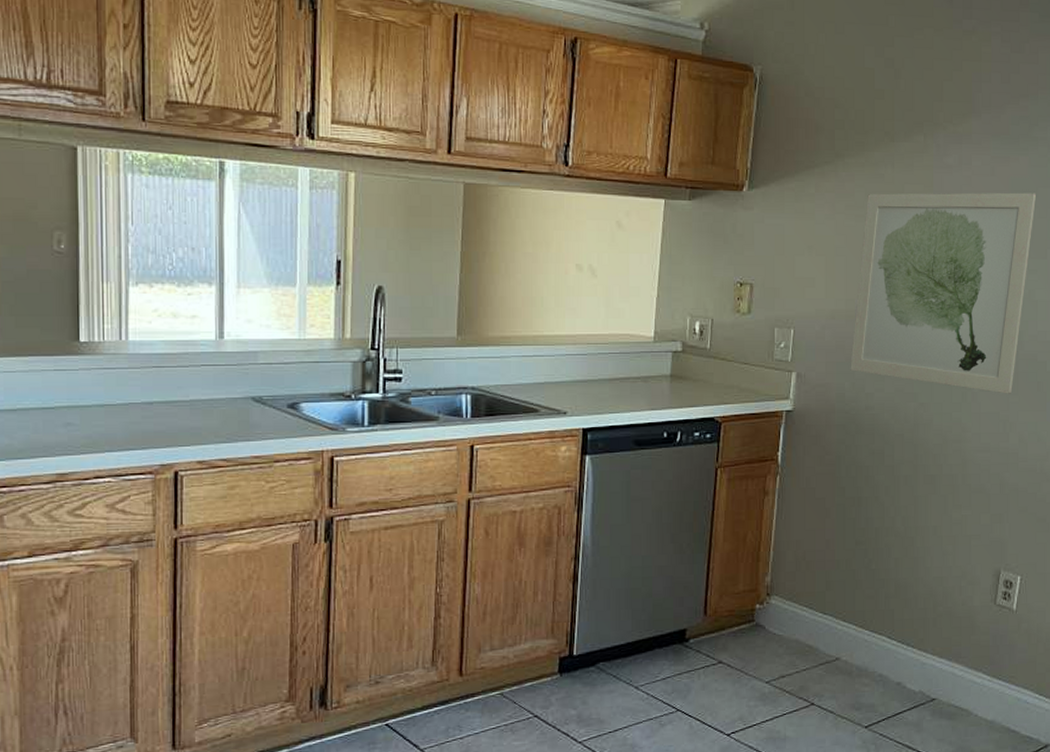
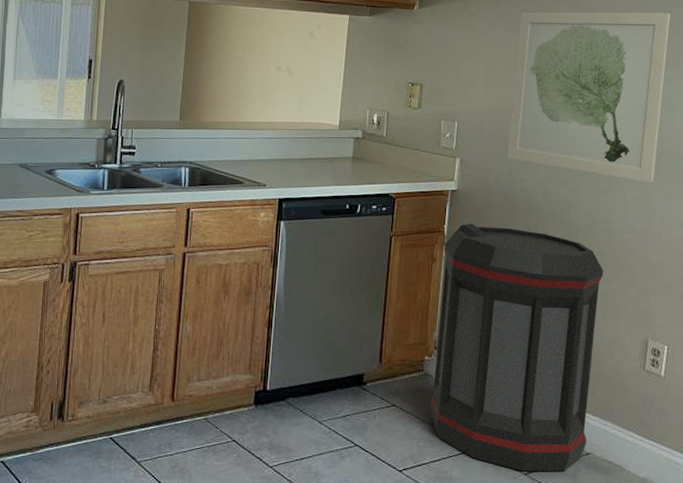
trash can: none [761,448,955,725] -> present [429,223,604,472]

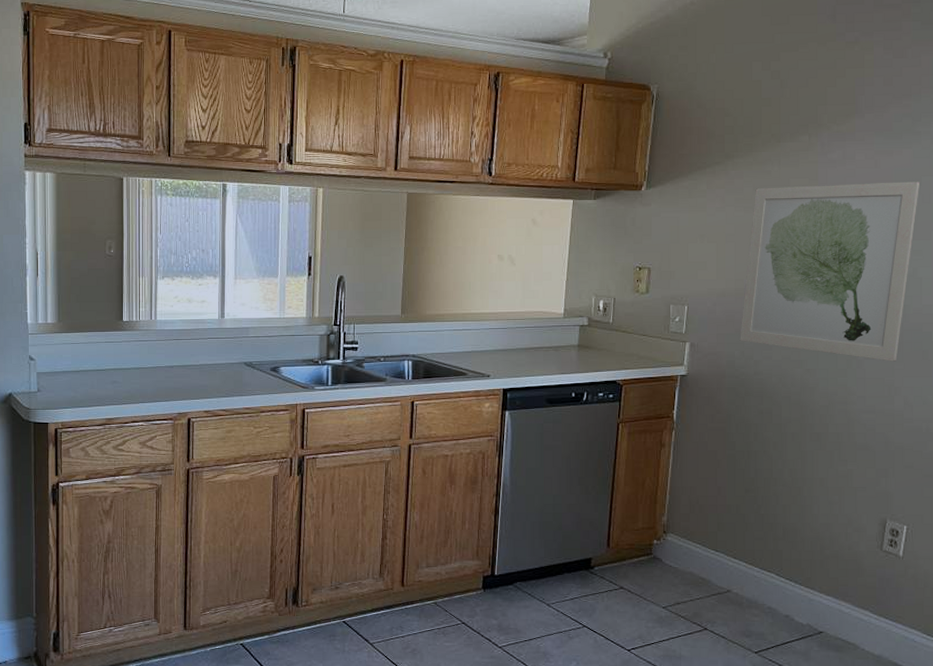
trash can: present [429,223,604,472] -> none [658,408,840,650]

